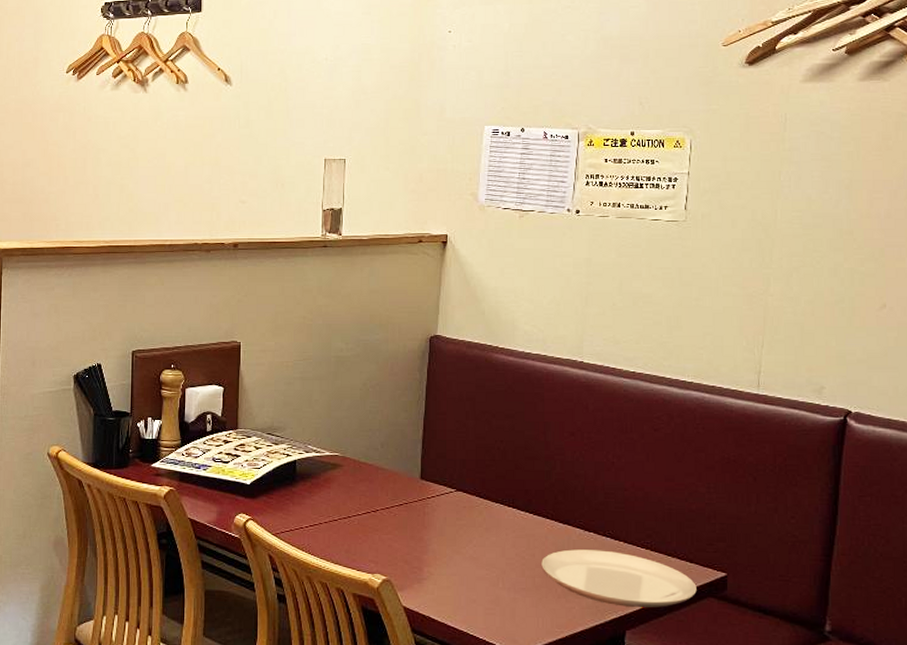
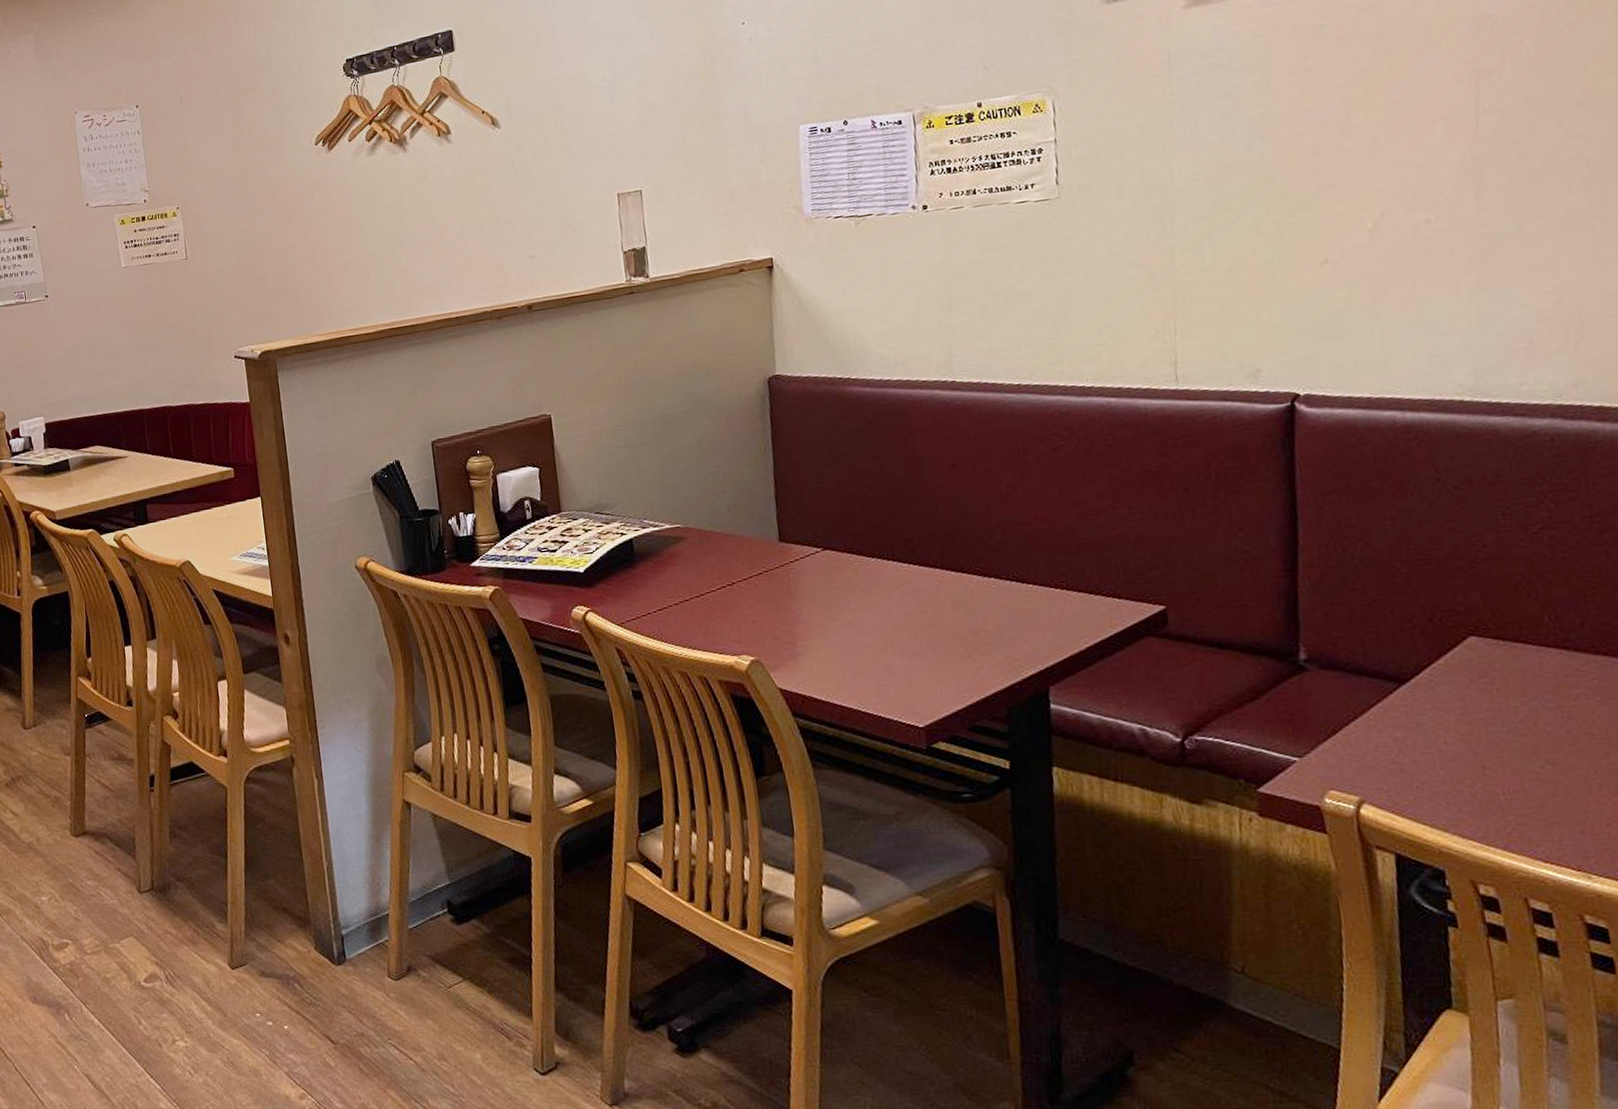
plate: present [541,549,697,609] -> none [936,596,1131,659]

